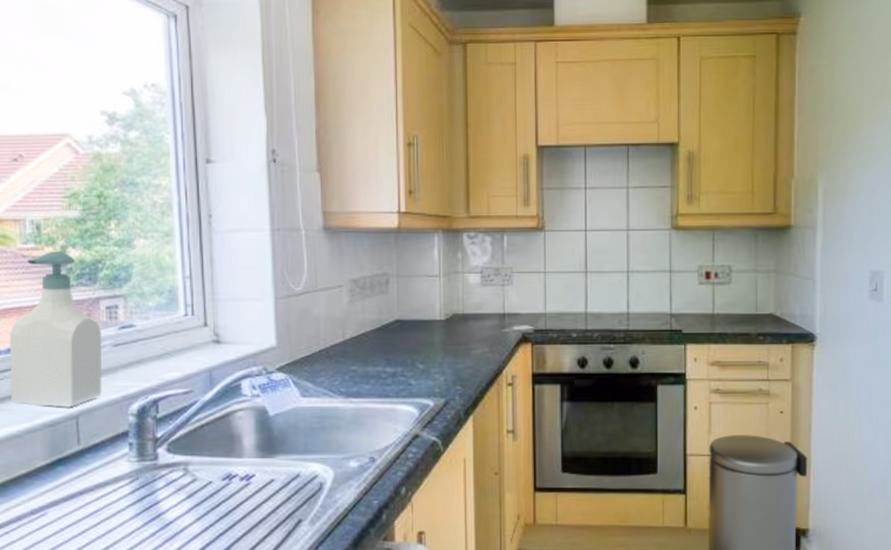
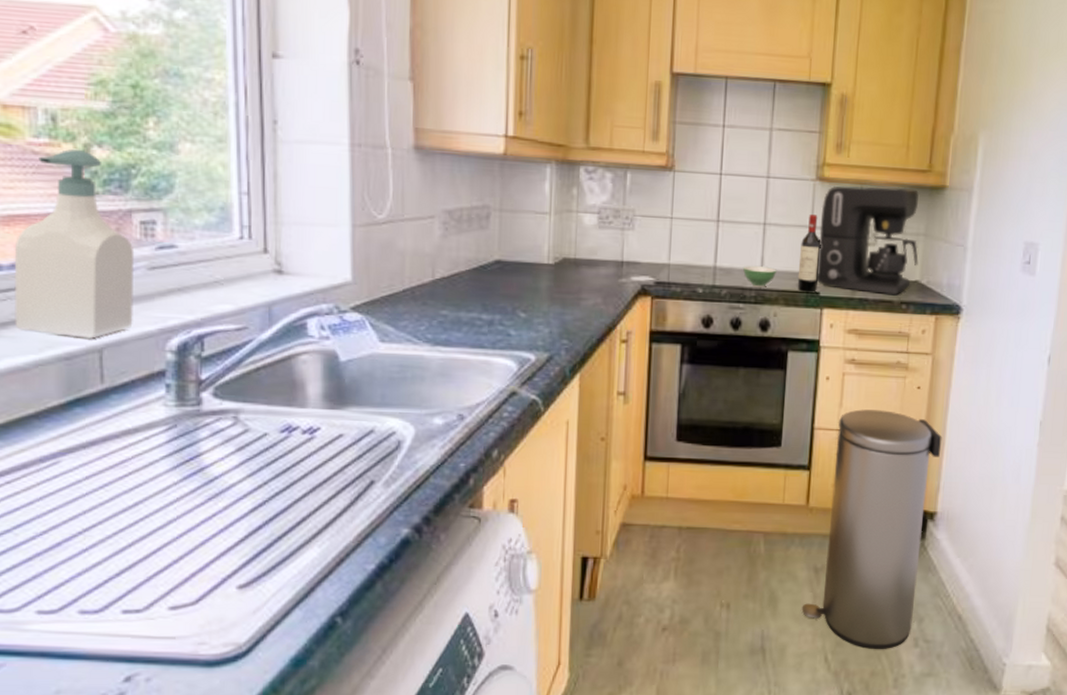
bowl: none [610,310,643,330] -> present [742,266,778,288]
wine bottle: none [661,260,680,330] -> present [797,214,821,293]
coffee maker: none [678,230,771,327] -> present [816,186,920,294]

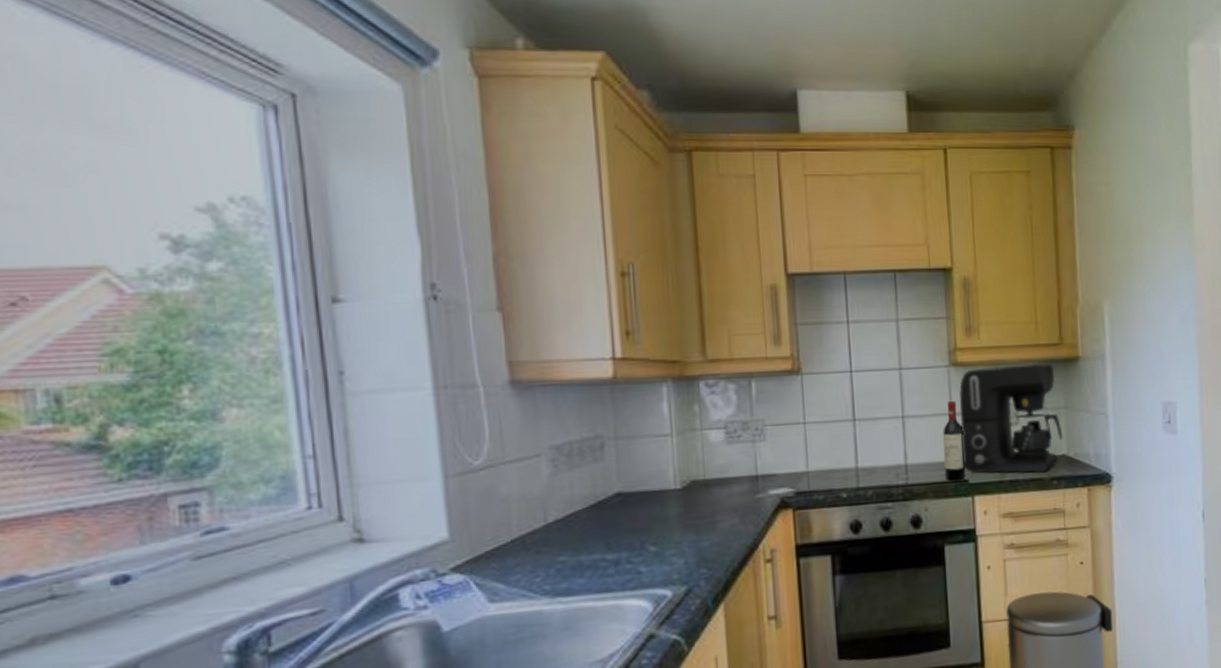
soap bottle: present [14,149,135,339] -> none [12,432,177,657]
bowl: present [742,266,778,288] -> none [885,461,923,485]

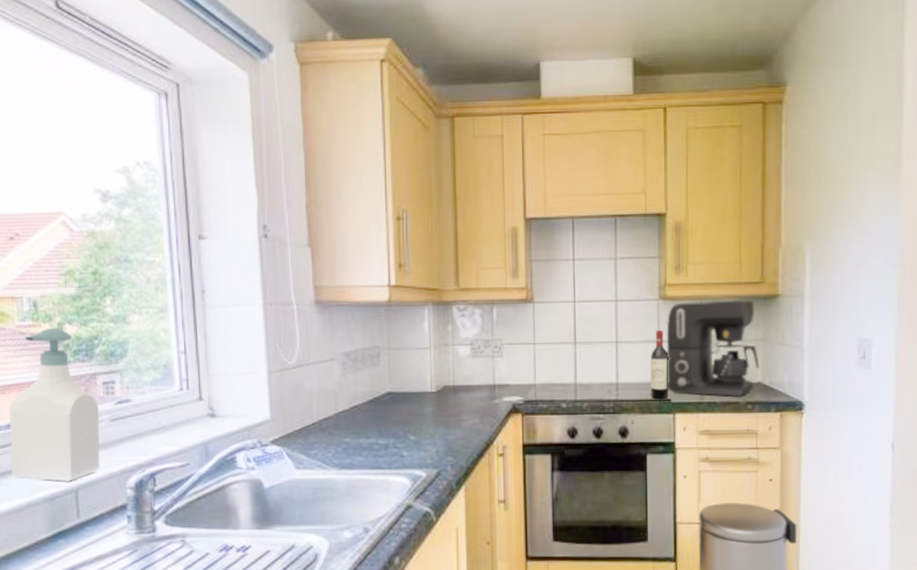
soap bottle: none [12,432,177,657] -> present [9,328,100,482]

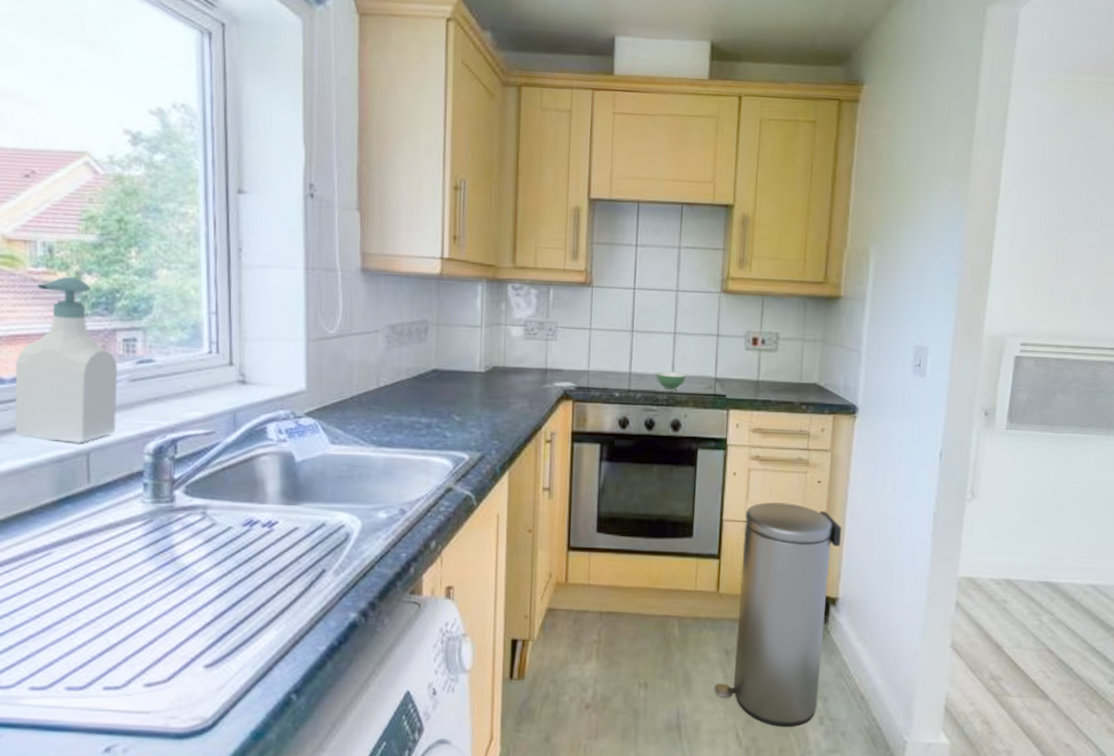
bowl: none [600,380,632,400] -> present [655,371,687,392]
wine bottle: present [650,330,669,400] -> none [705,324,727,395]
coffee maker: present [666,299,759,396] -> none [723,297,817,396]

